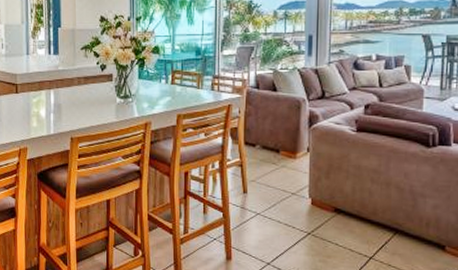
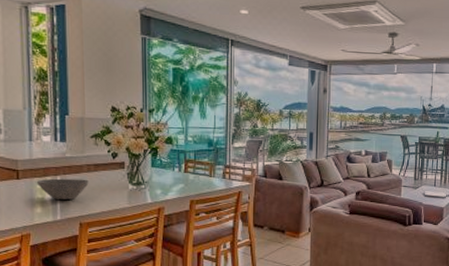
bowl: none [32,92,79,114] -> present [36,178,89,200]

